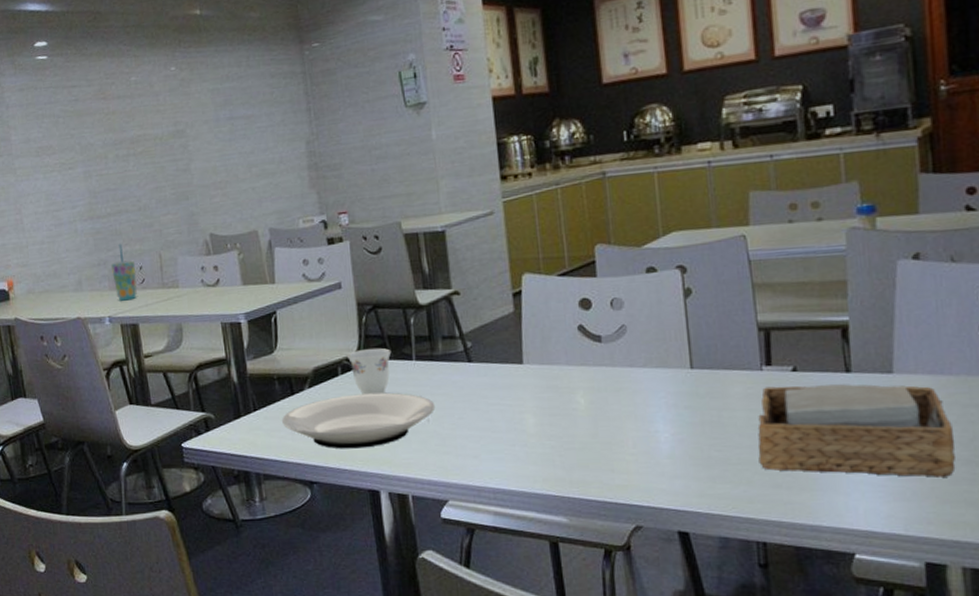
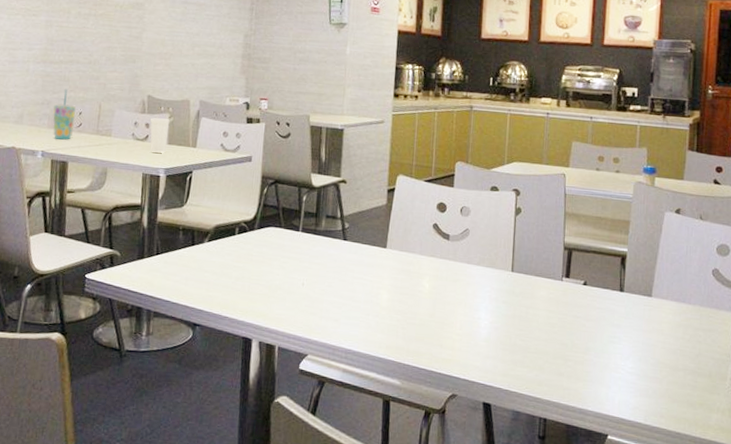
cup: none [217,256,242,297] -> present [149,117,170,153]
plate: present [281,392,436,449] -> none [178,252,311,301]
teacup: present [346,347,392,395] -> none [245,215,283,256]
napkin holder: present [757,384,956,477] -> none [550,294,686,382]

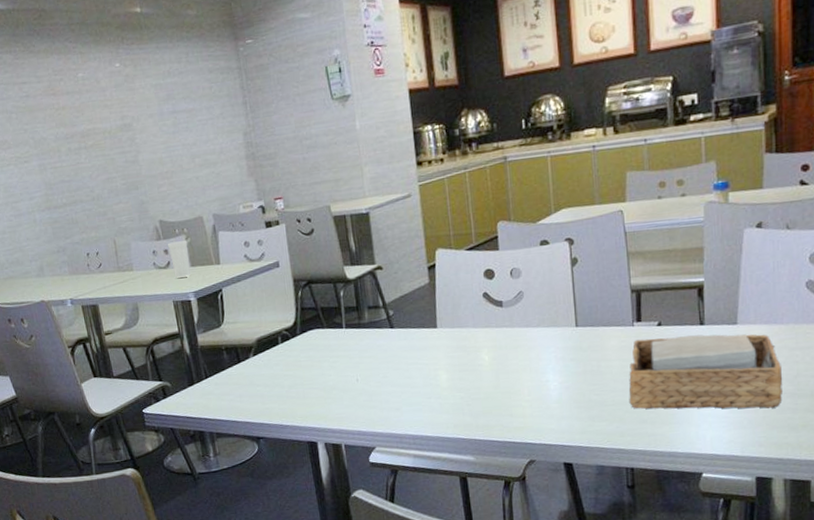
cup: present [53,88,76,140] -> none [69,231,96,285]
napkin holder: none [550,294,686,382] -> present [629,334,783,409]

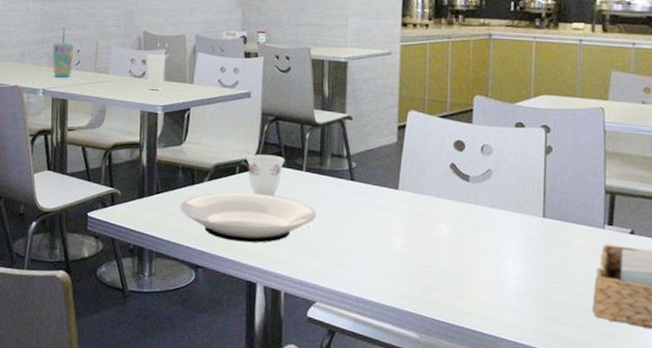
cup: none [69,231,96,285] -> present [52,26,74,78]
plate: none [230,357,363,408] -> present [179,192,317,243]
teacup: none [285,318,325,360] -> present [245,154,286,197]

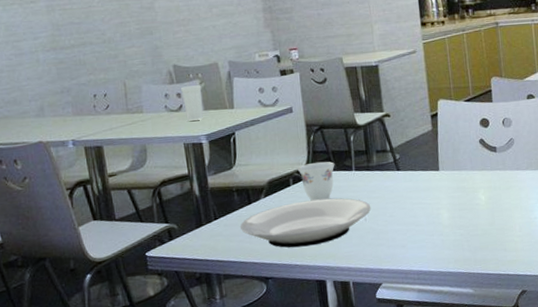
cup: present [52,26,74,78] -> none [74,72,102,126]

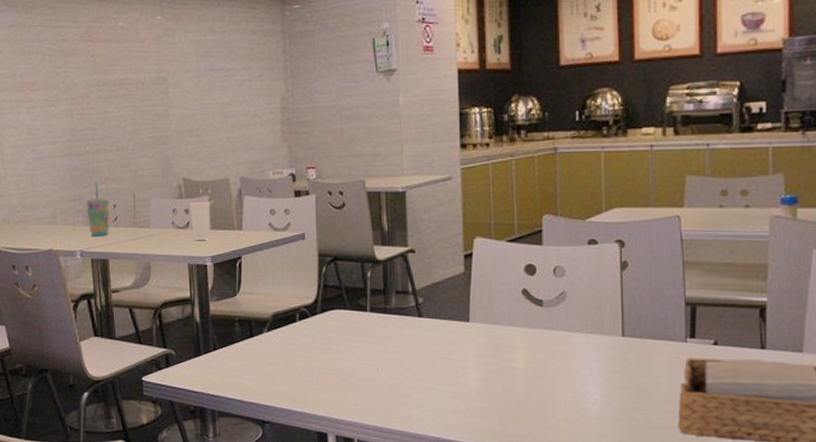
cup: none [74,72,102,126] -> present [85,181,110,236]
plate: present [239,198,371,248] -> none [239,340,385,392]
teacup: present [297,161,335,201] -> none [305,298,348,342]

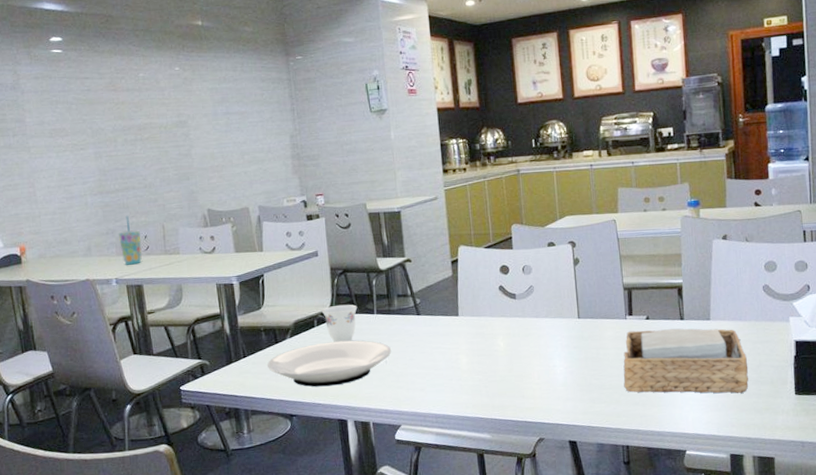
cup: present [188,202,211,240] -> none [213,228,235,263]
plate: none [239,340,385,392] -> present [267,340,392,387]
teacup: none [305,298,348,342] -> present [321,304,358,343]

